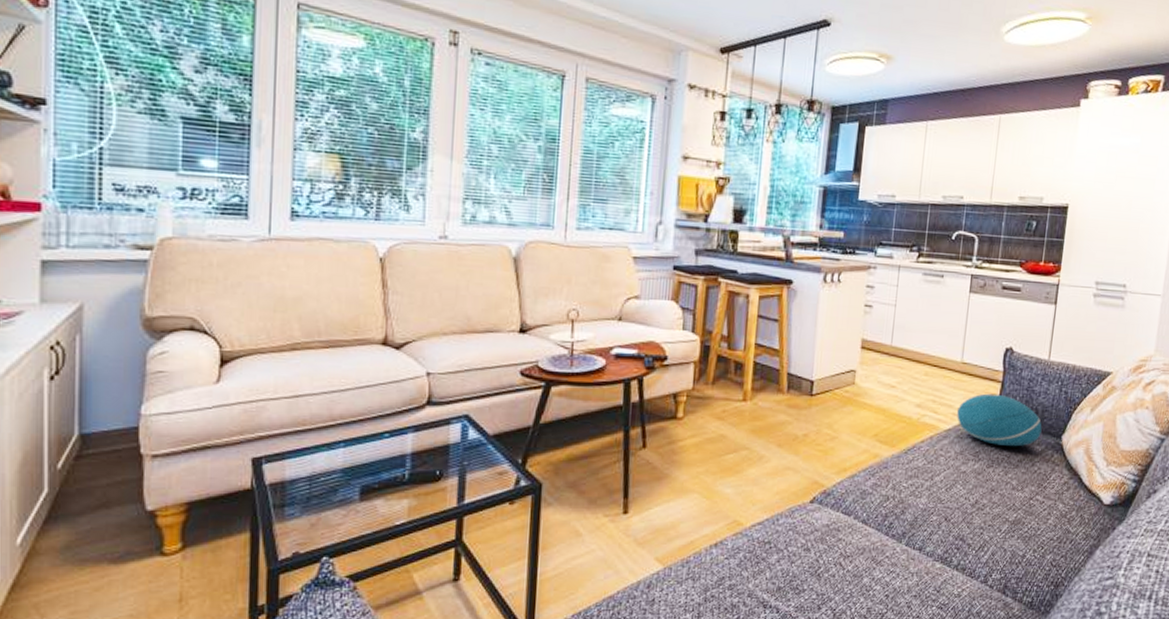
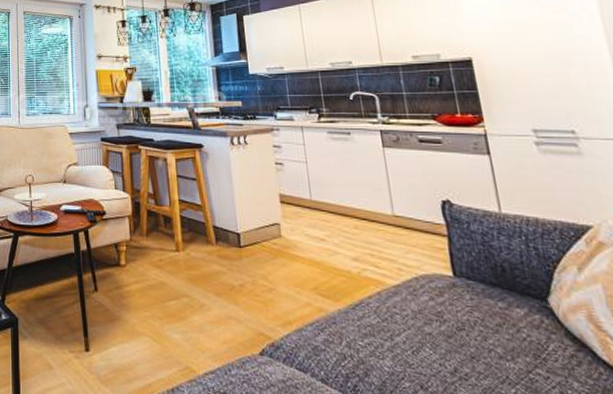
cushion: present [957,393,1042,447] -> none [402,248,518,309]

